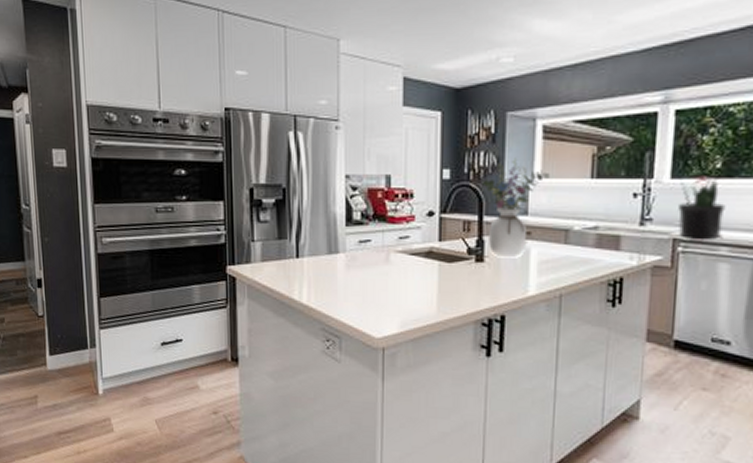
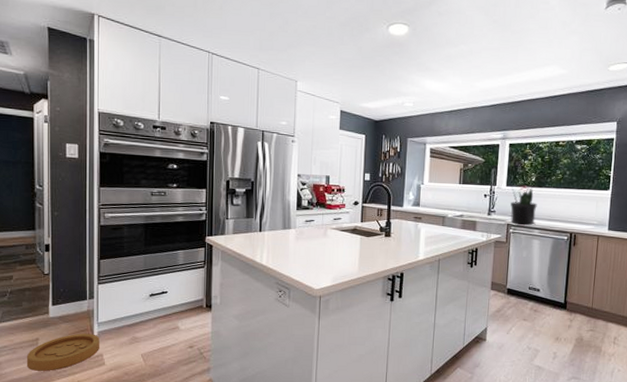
pet bowl: none [25,391,106,436] -> present [26,333,99,371]
bouquet: present [482,158,550,258] -> none [391,168,434,235]

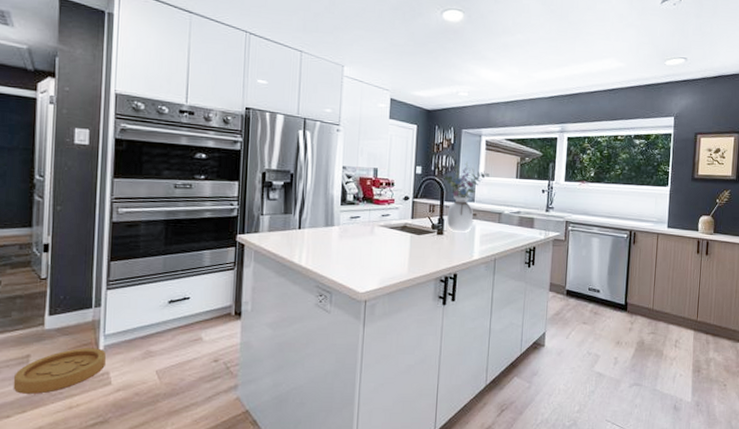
bouquet: none [391,168,434,235] -> present [444,161,490,232]
planter: present [510,187,537,225] -> none [569,182,596,222]

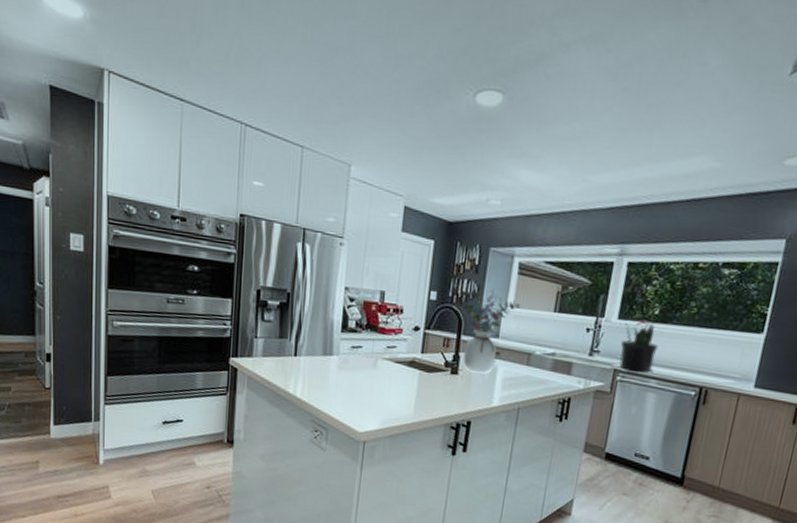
pet bowl: present [13,348,106,394] -> none [26,459,105,499]
planter: none [569,182,596,222] -> present [619,320,659,373]

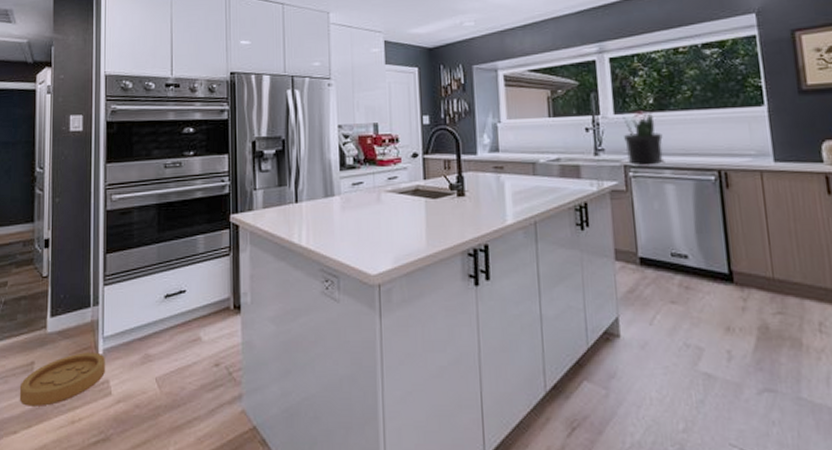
pet bowl: none [26,459,105,499] -> present [19,352,105,406]
bouquet: present [463,288,520,374] -> none [457,103,514,191]

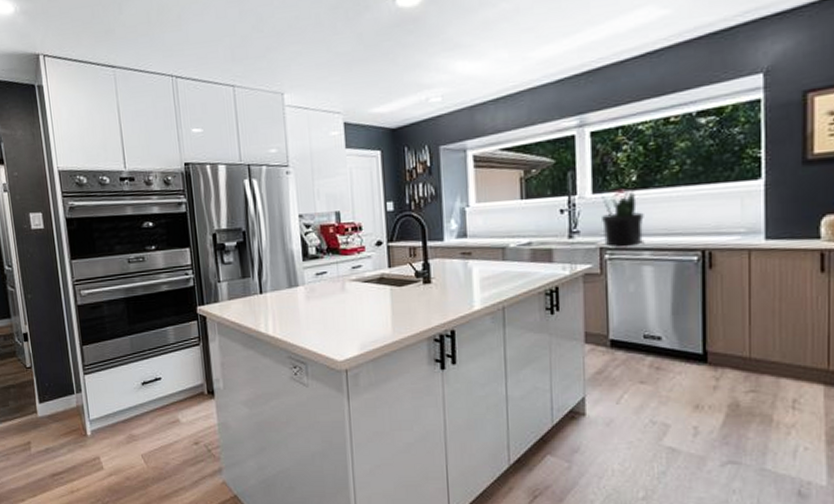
pet bowl: present [19,352,105,406] -> none [20,433,95,479]

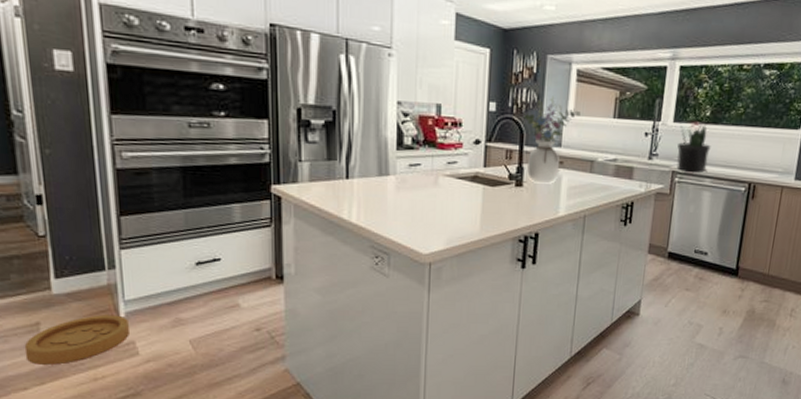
pet bowl: none [20,433,95,479] -> present [24,315,129,365]
bouquet: none [423,186,483,278] -> present [524,96,581,184]

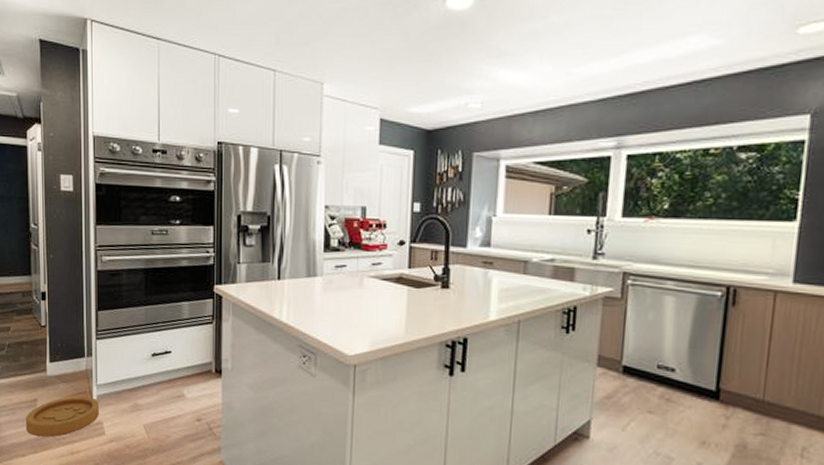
bouquet: present [524,96,581,184] -> none [449,194,511,286]
planter: present [676,123,711,172] -> none [628,217,672,274]

